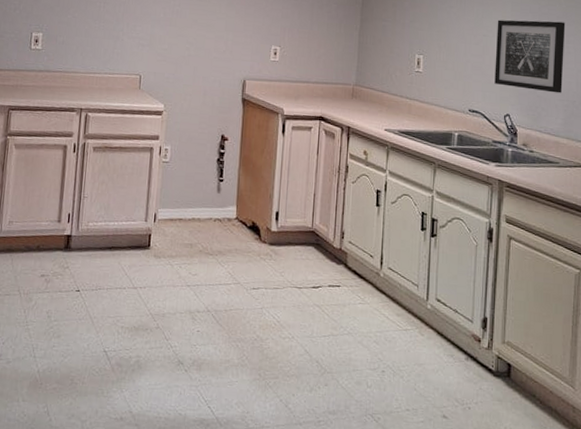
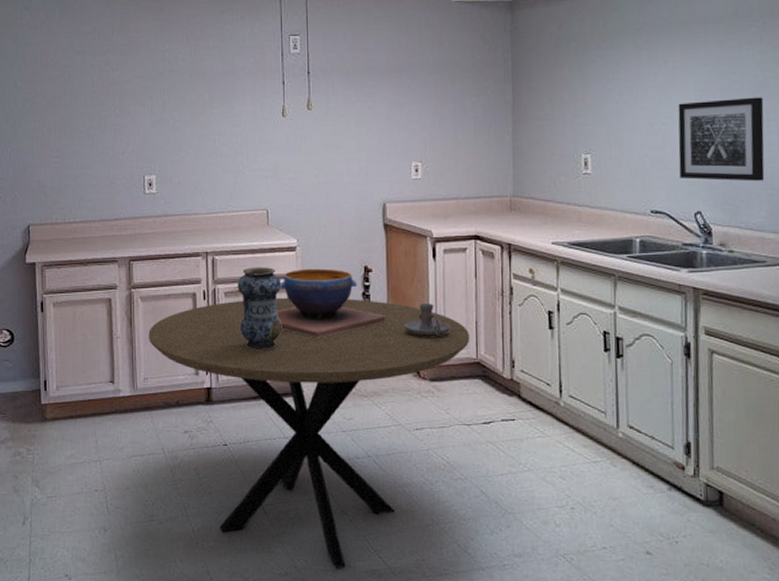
dining table: none [17,155,308,416] -> present [148,297,470,569]
vase: none [103,126,146,204] -> present [237,267,282,350]
decorative bowl: none [137,132,237,197] -> present [276,268,387,338]
candle holder: none [251,173,292,204] -> present [403,304,451,336]

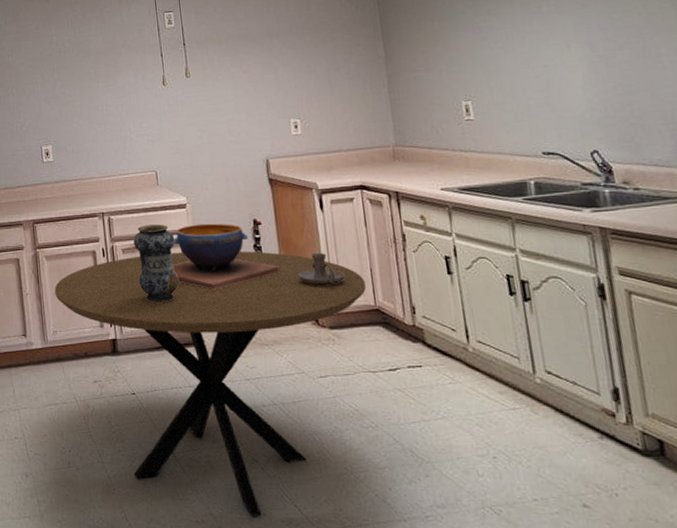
wall art: present [678,97,765,181] -> none [558,33,664,119]

